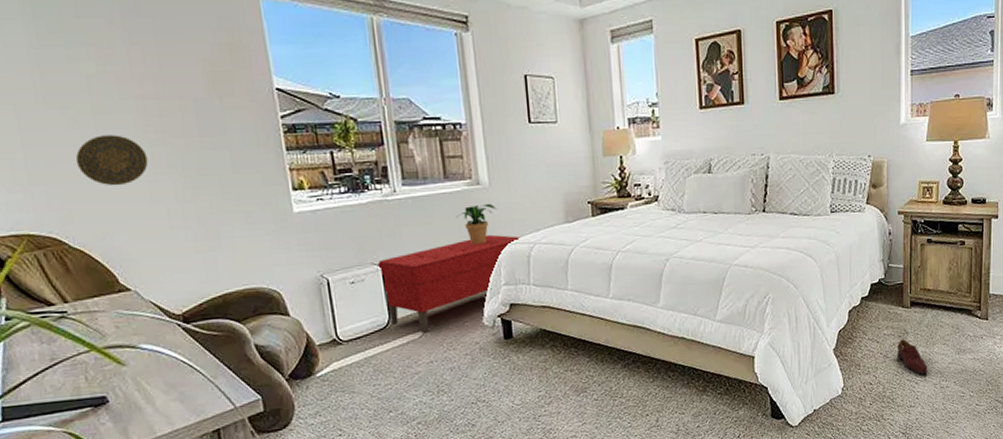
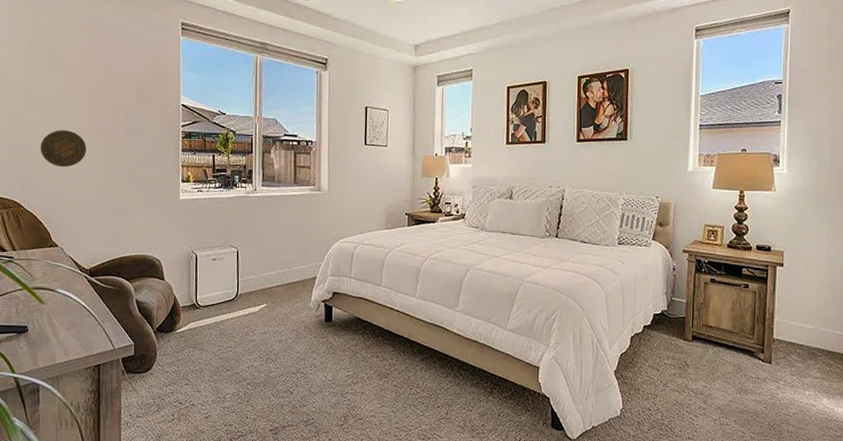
bench: present [377,234,521,333] -> none [234,232,348,308]
potted plant: present [456,203,497,245] -> none [299,207,332,239]
shoe: present [898,339,928,375] -> none [677,371,708,408]

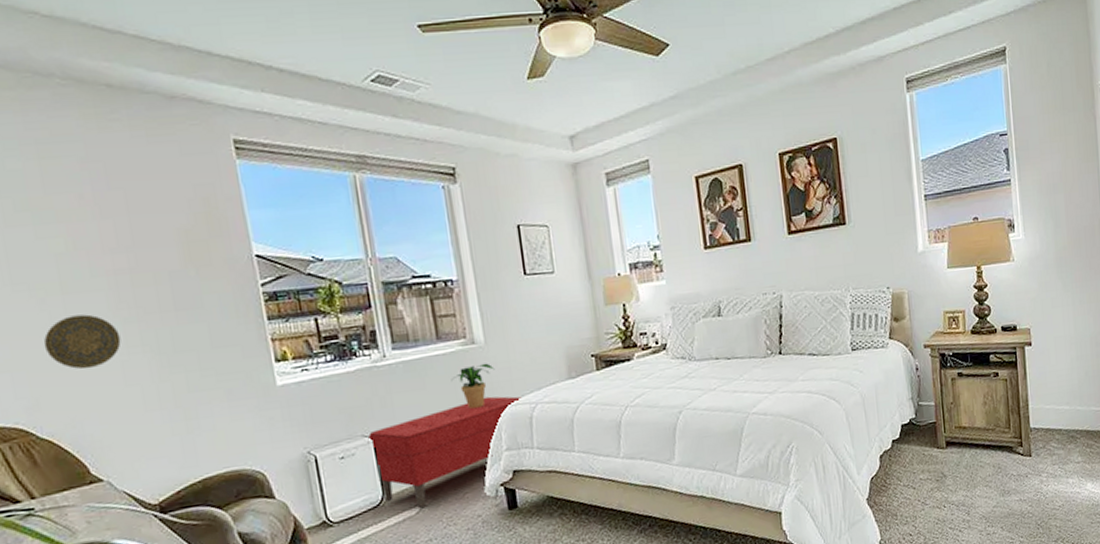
bench: none [234,232,348,308] -> present [368,396,522,509]
potted plant: none [299,207,332,239] -> present [451,363,495,409]

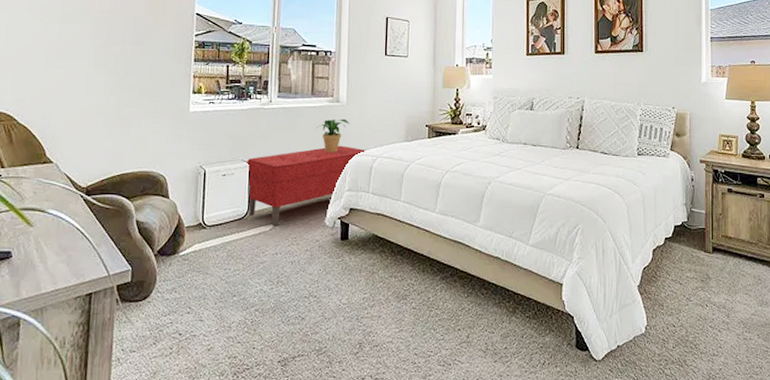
decorative plate: present [43,314,121,369] -> none [39,38,92,78]

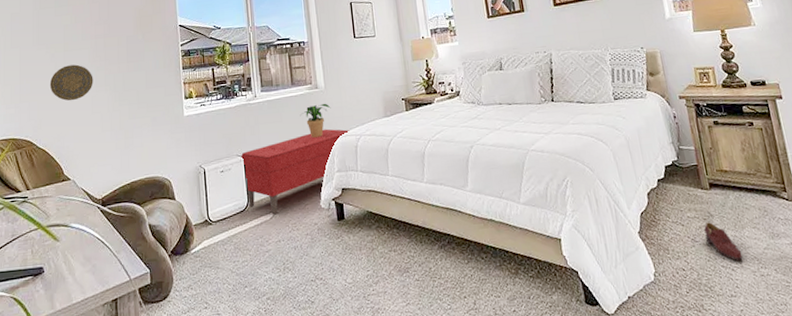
decorative plate: none [39,38,92,78] -> present [49,64,93,101]
shoe: none [700,284,731,323] -> present [704,222,743,261]

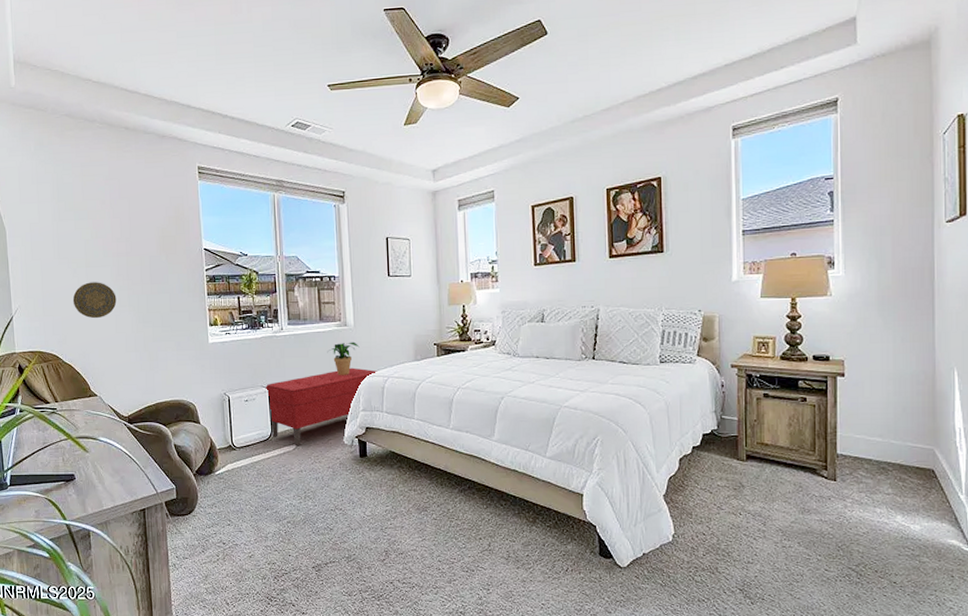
shoe: present [704,222,743,261] -> none [733,492,767,531]

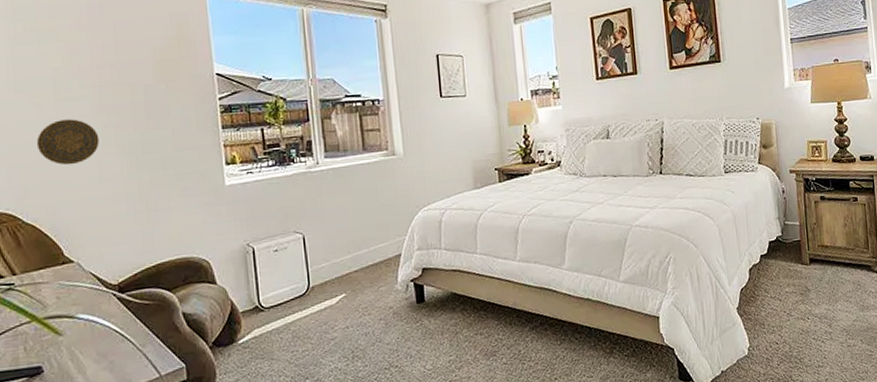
bench: present [265,367,378,447] -> none [299,201,433,299]
potted plant: present [327,342,360,375] -> none [373,172,411,212]

